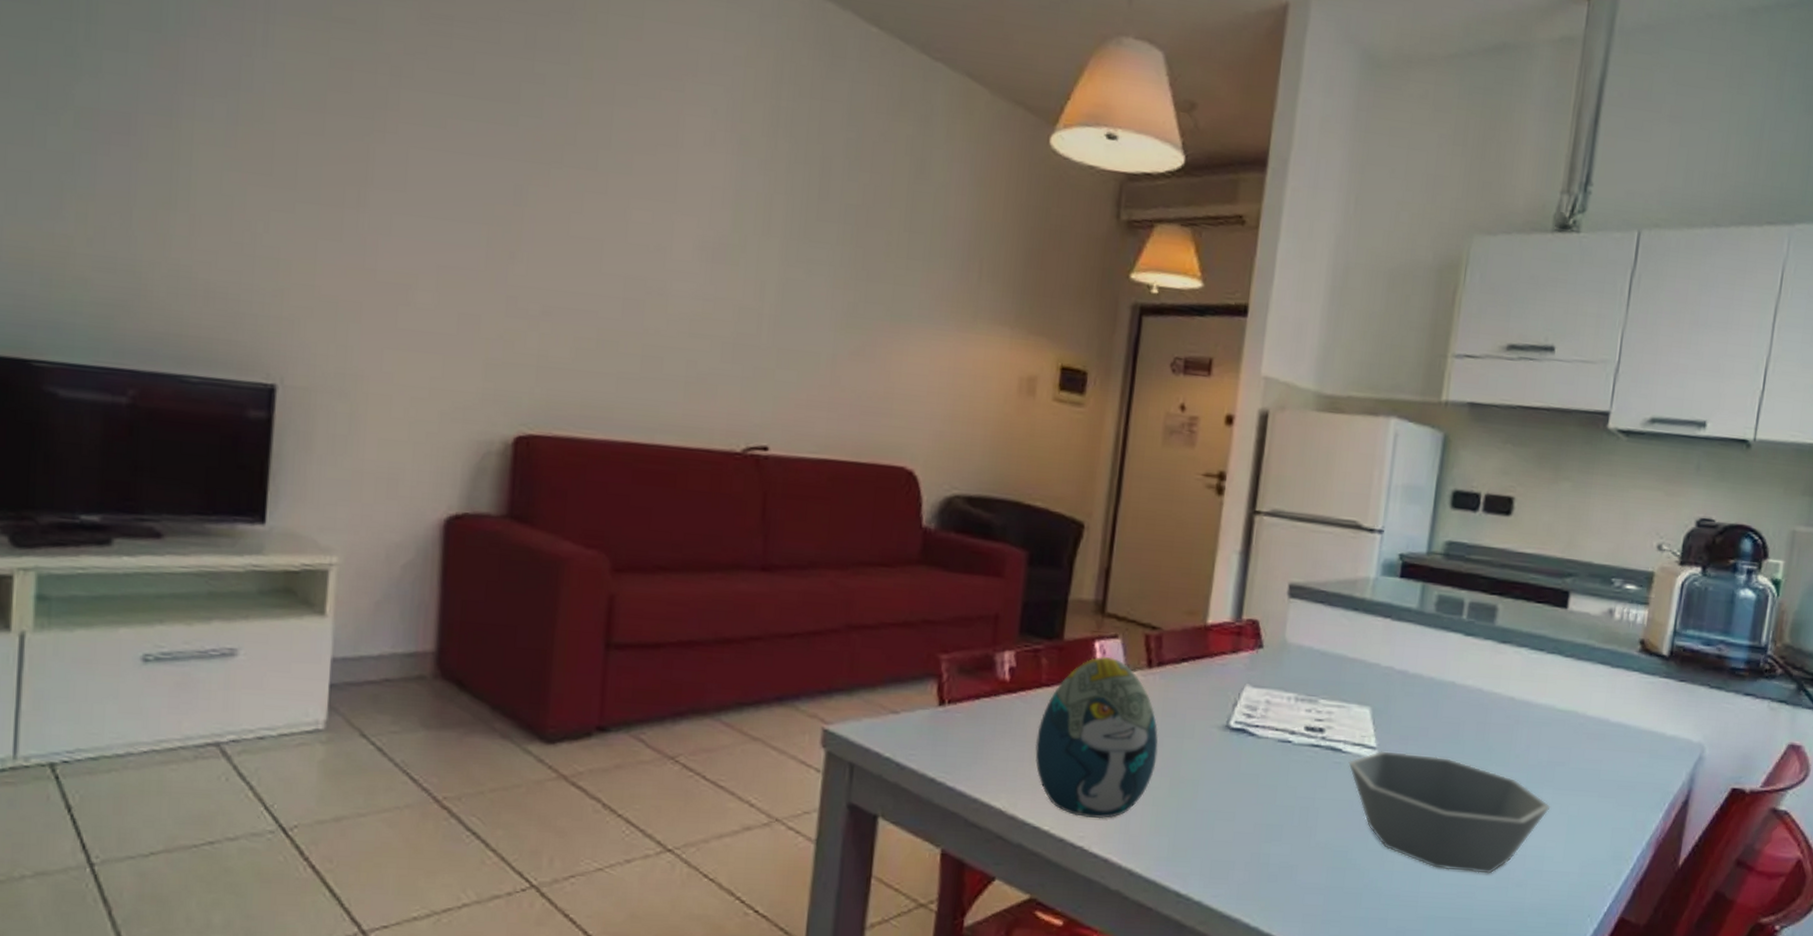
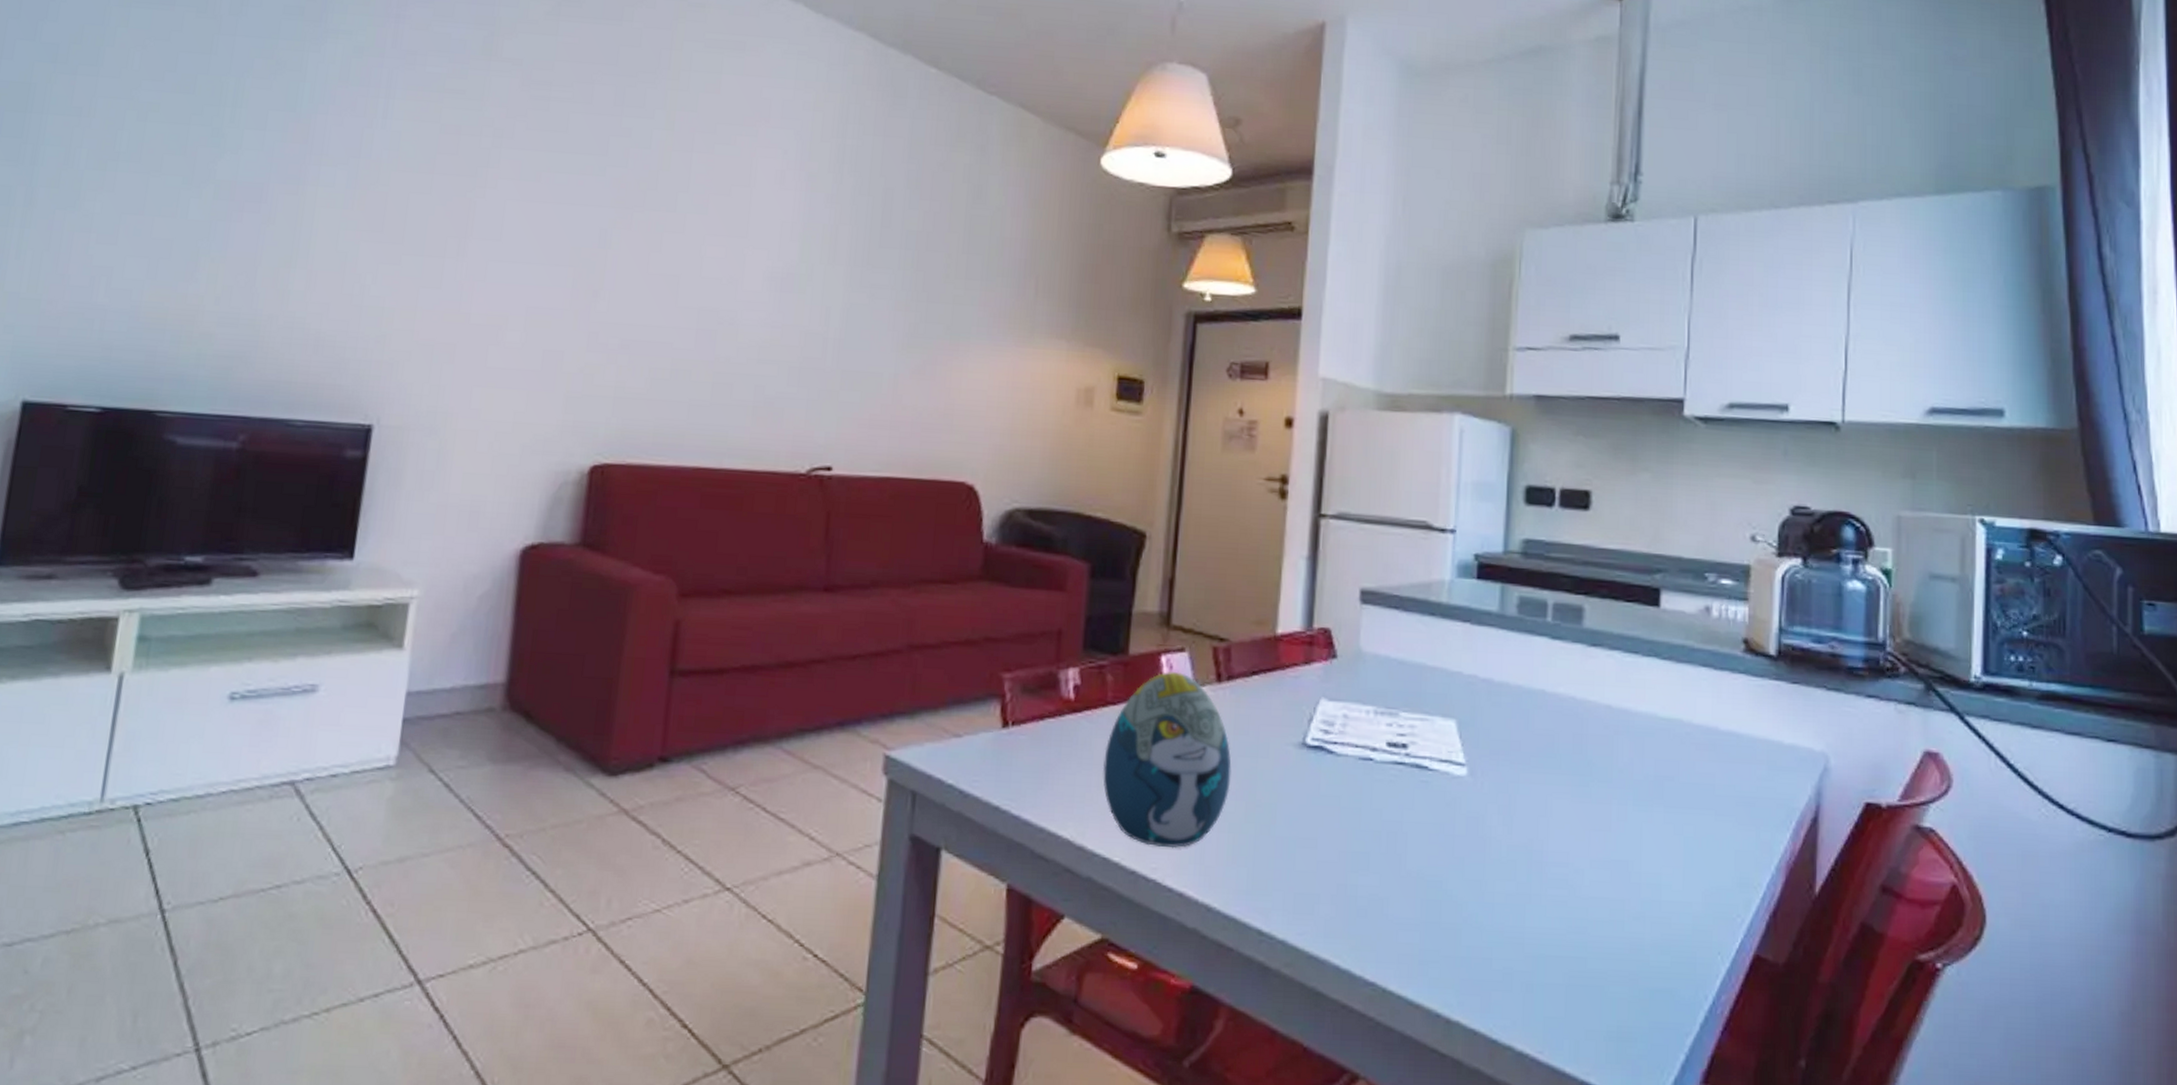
bowl: present [1348,751,1551,874] -> none [1436,767,1663,905]

